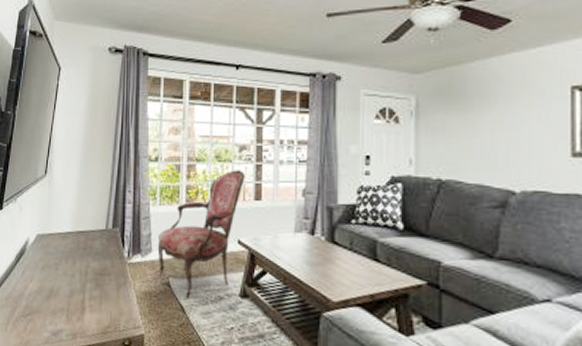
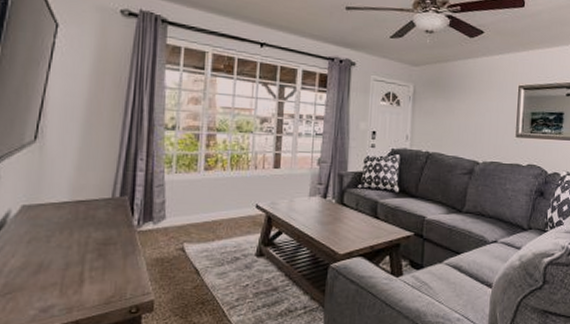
armchair: present [157,170,245,299] -> none [171,140,266,262]

